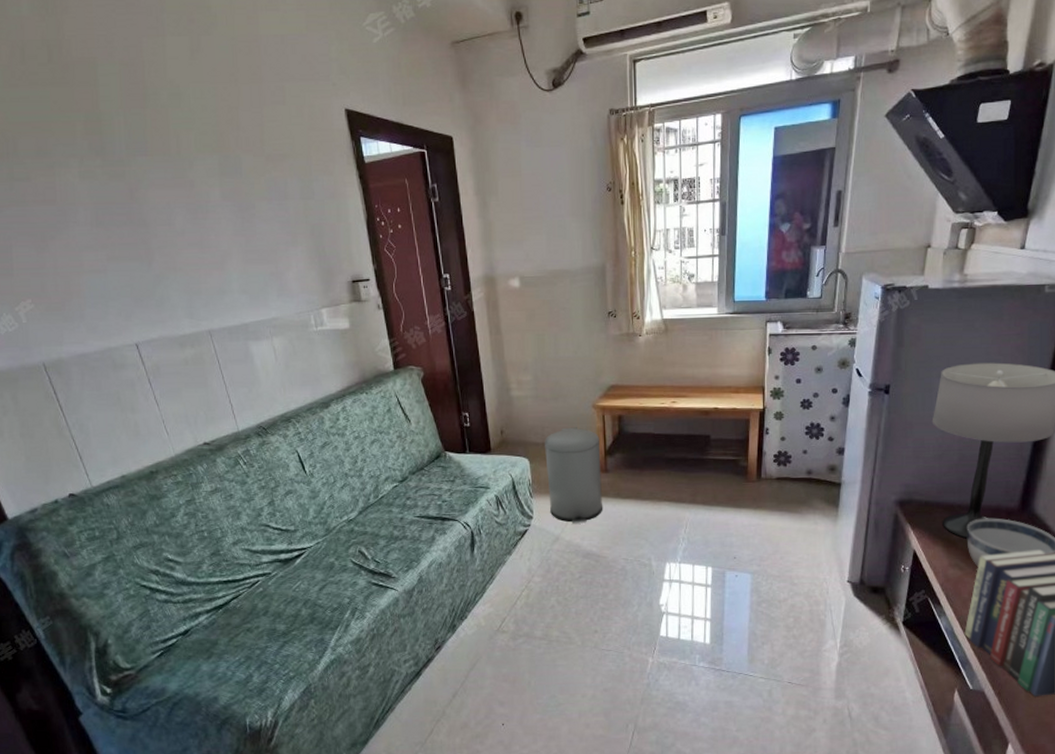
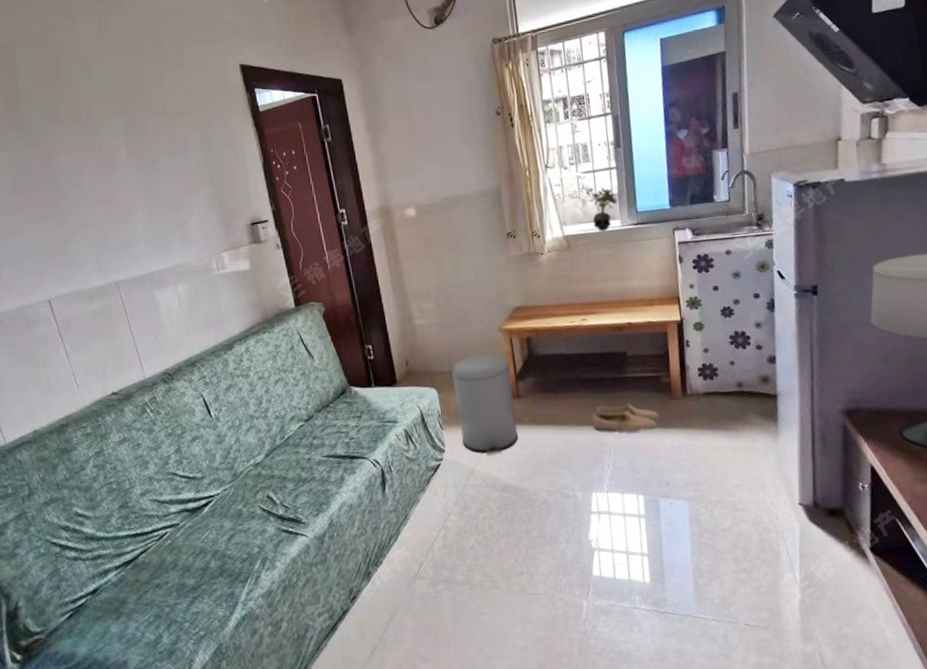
shoe: none [673,483,734,510] -> present [592,403,660,433]
succulent plant: none [688,274,718,318] -> present [588,188,618,232]

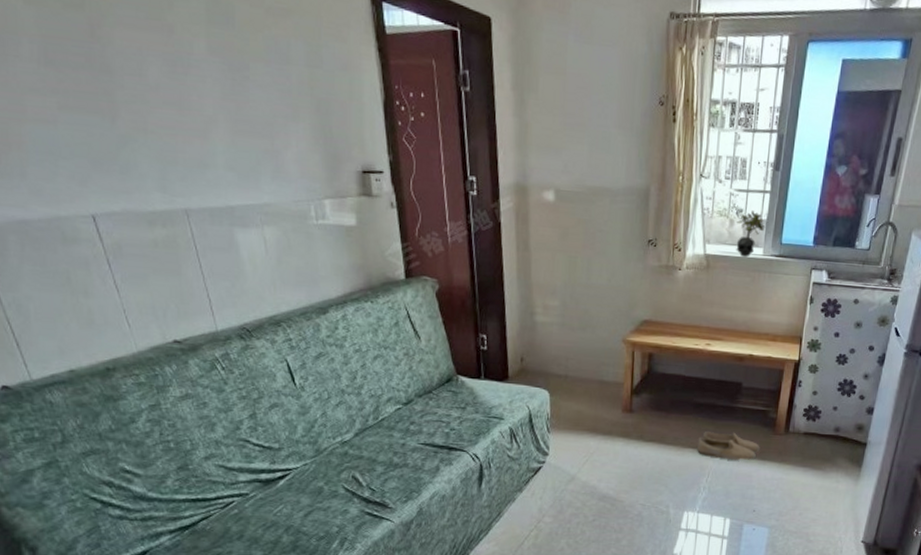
pedal bin: present [452,353,518,455] -> none [567,361,627,465]

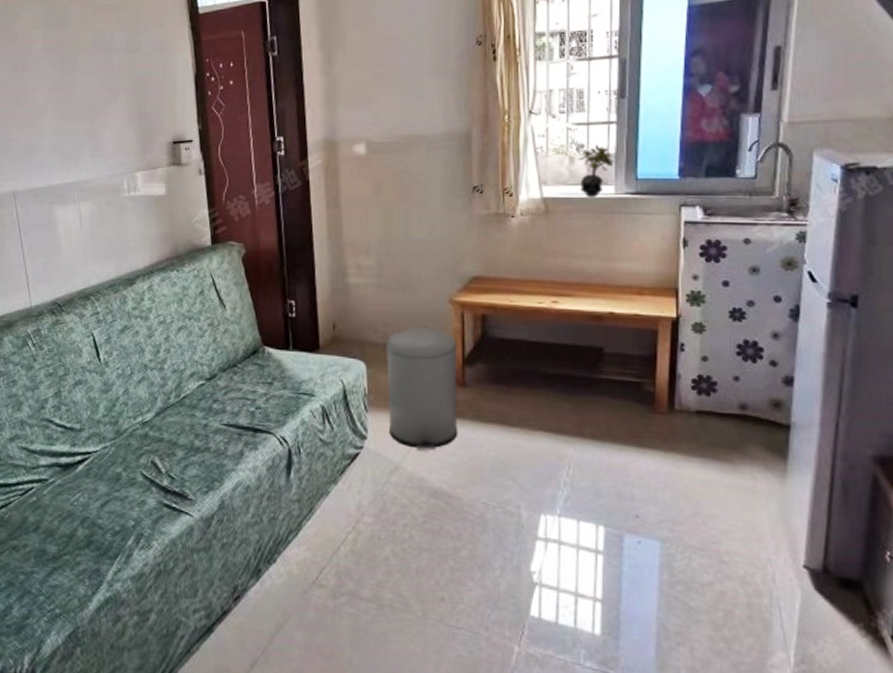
pedal bin: none [567,361,627,465] -> present [386,326,458,451]
shoe: present [697,432,760,461] -> none [552,410,636,448]

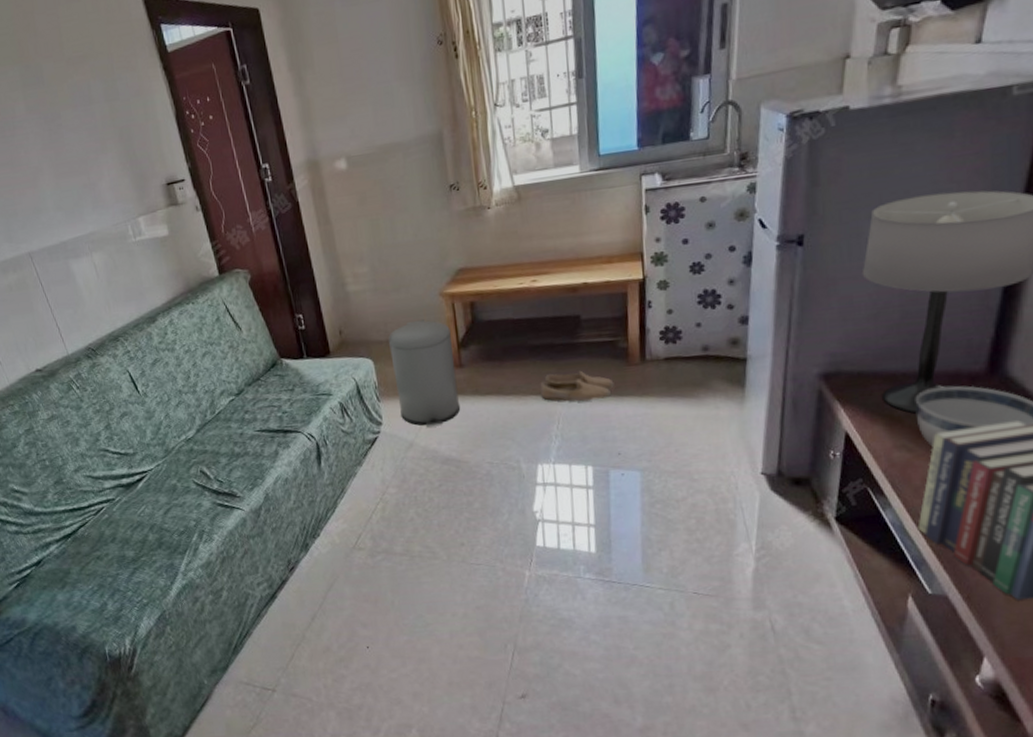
shoe: none [552,410,636,448] -> present [540,370,614,402]
succulent plant: present [576,145,615,198] -> none [542,128,578,180]

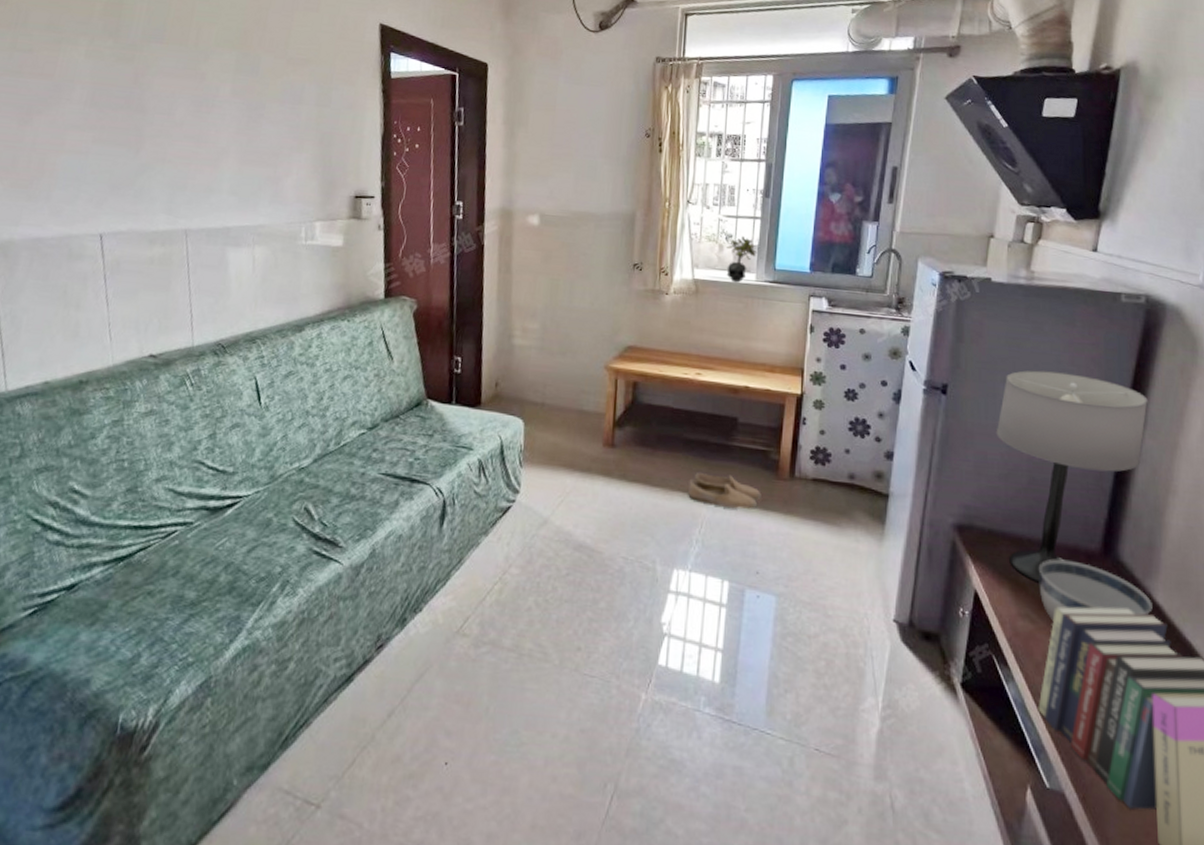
pedal bin: present [388,319,460,427] -> none [541,388,609,507]
succulent plant: none [542,128,578,180] -> present [725,236,757,283]

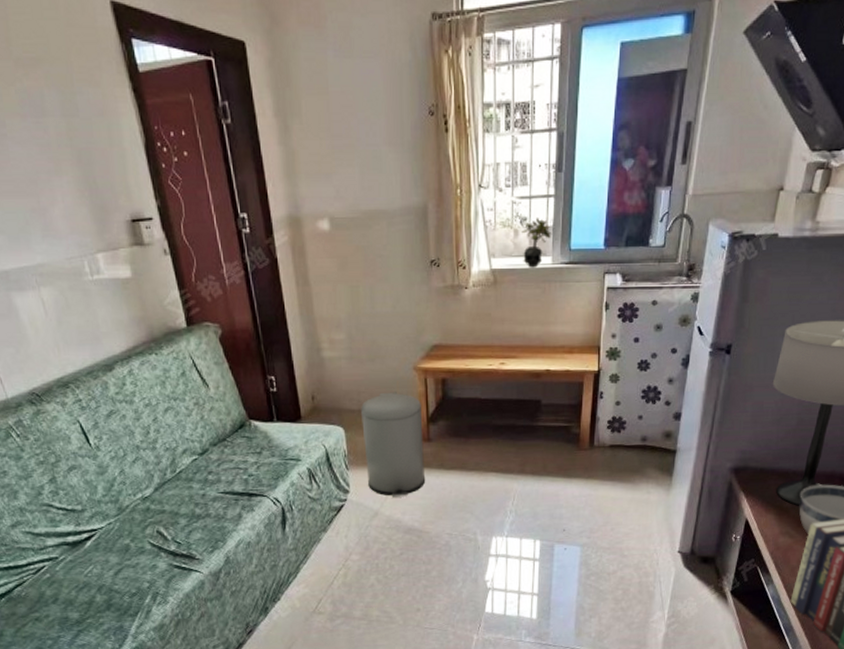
pedal bin: none [541,388,609,507] -> present [361,392,425,498]
shoe: present [688,473,762,509] -> none [500,451,565,481]

